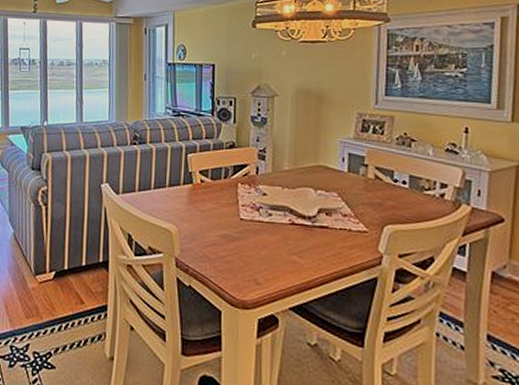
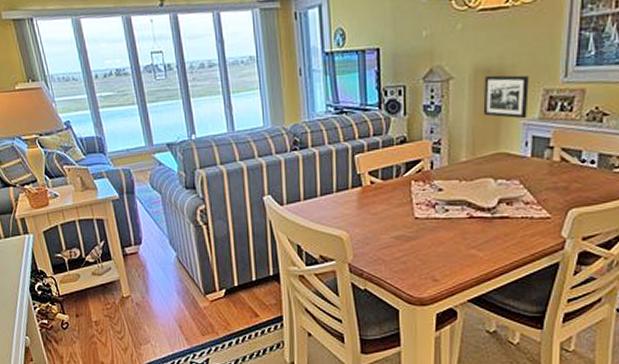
picture frame: none [304,96,344,137] -> present [483,75,529,119]

